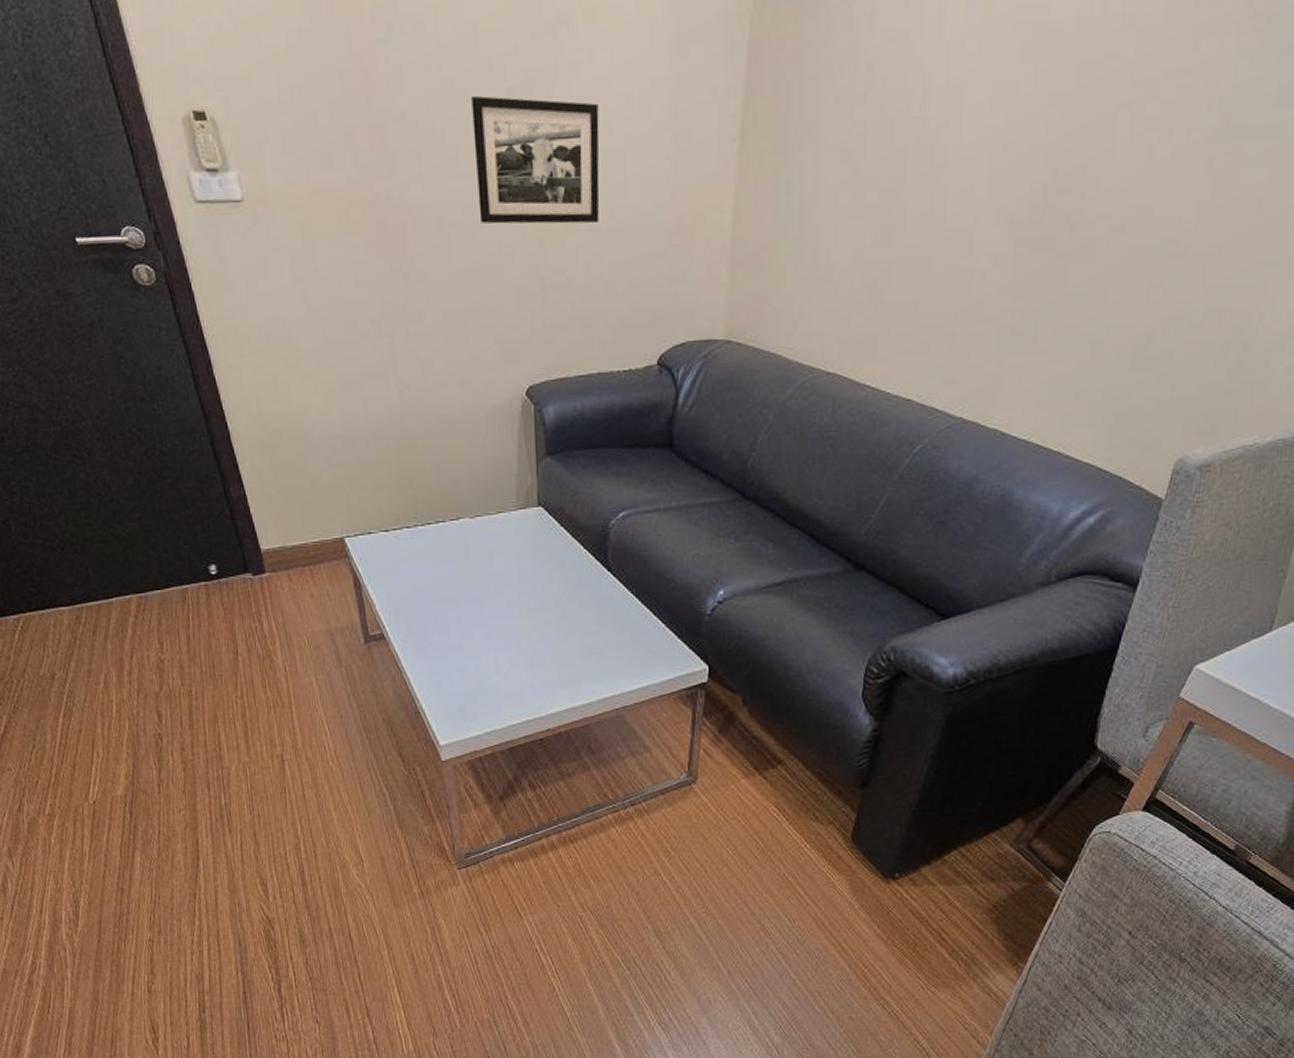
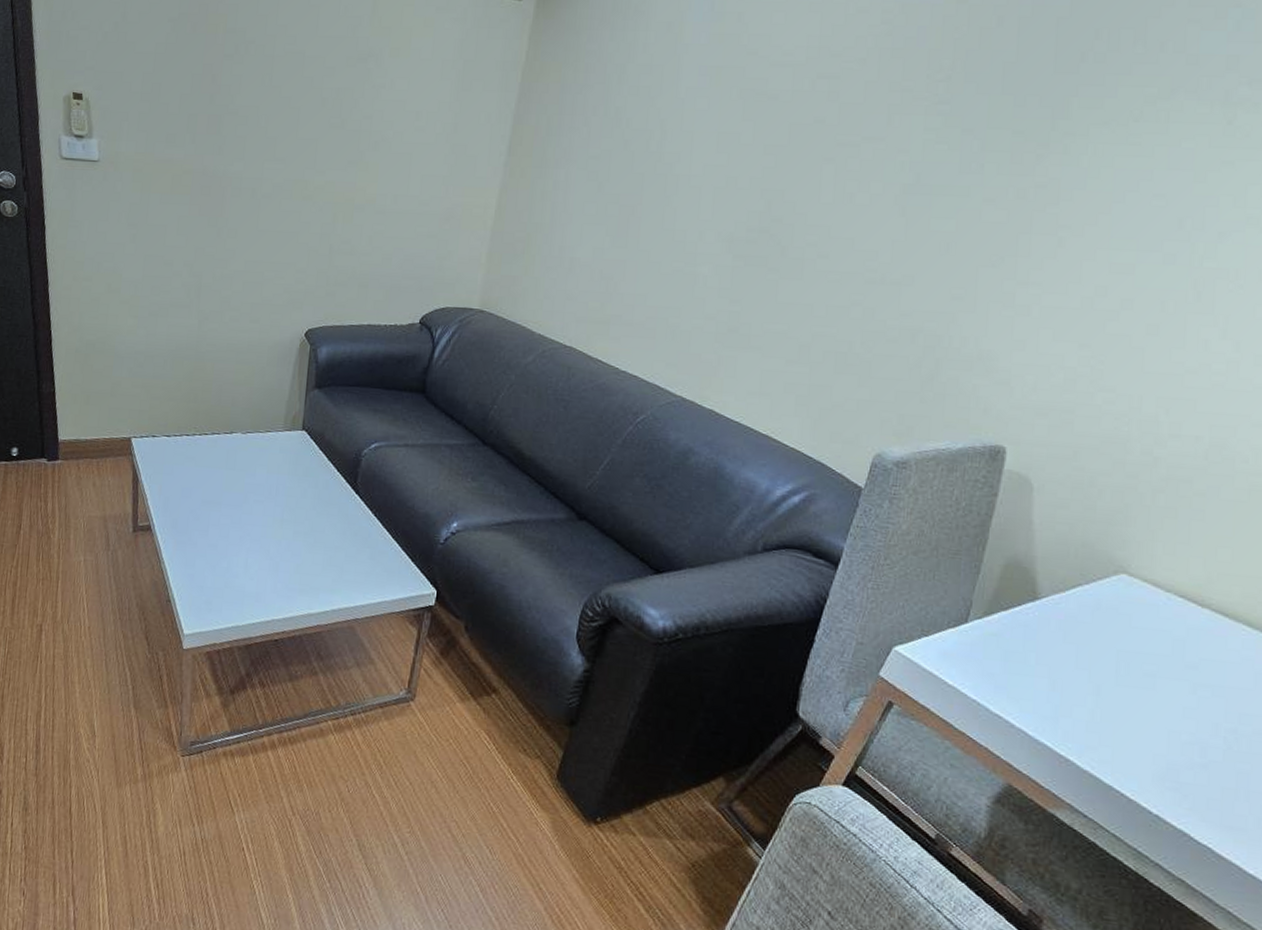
picture frame: present [471,96,600,224] -> none [286,103,394,206]

